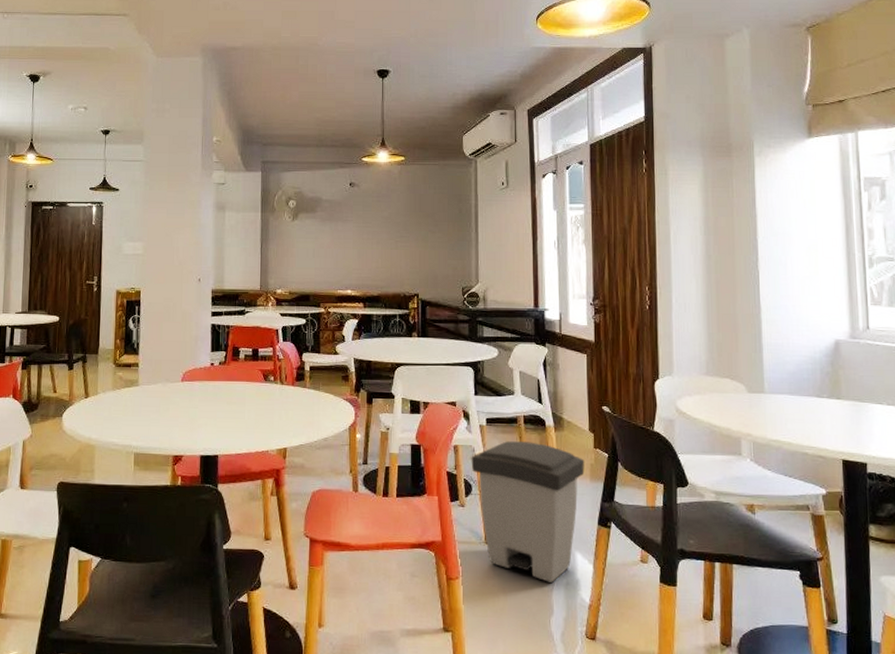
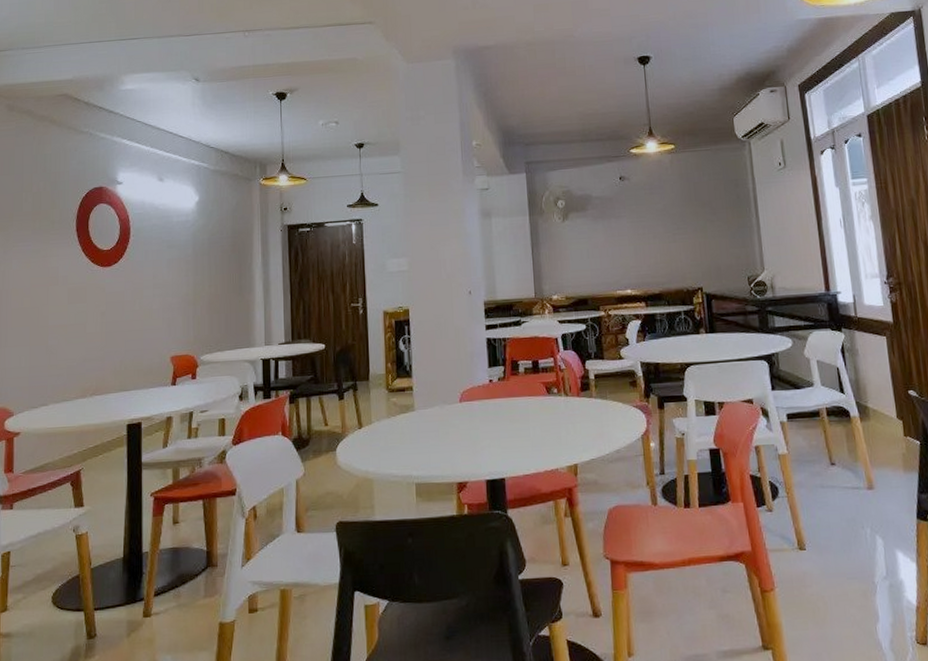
trash can: present [471,441,585,583] -> none [774,435,897,586]

